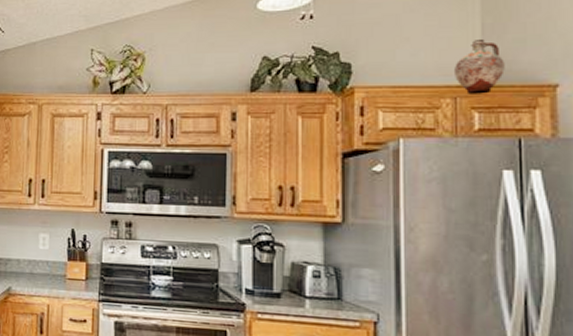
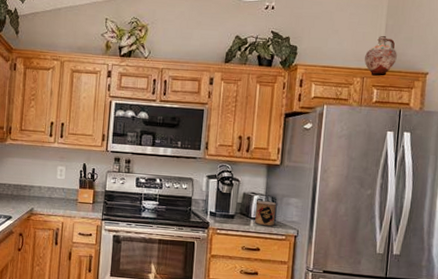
tin can: none [312,272,341,309] -> present [255,200,276,227]

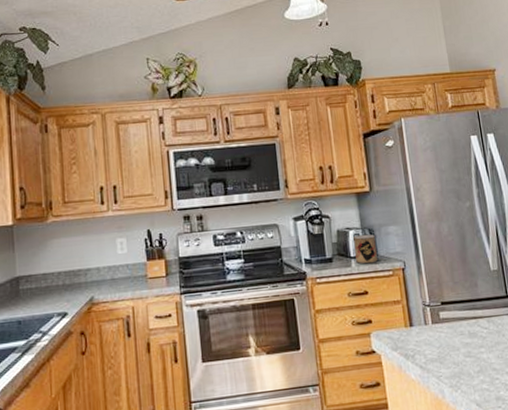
ceramic jug: present [364,35,397,76] -> none [430,37,462,80]

